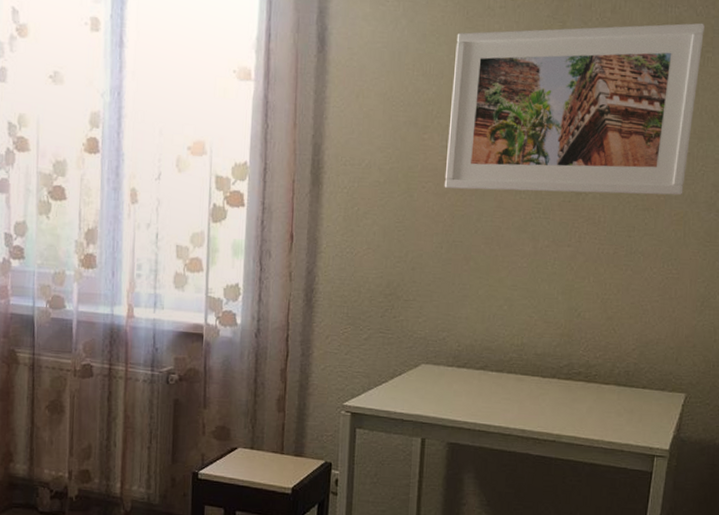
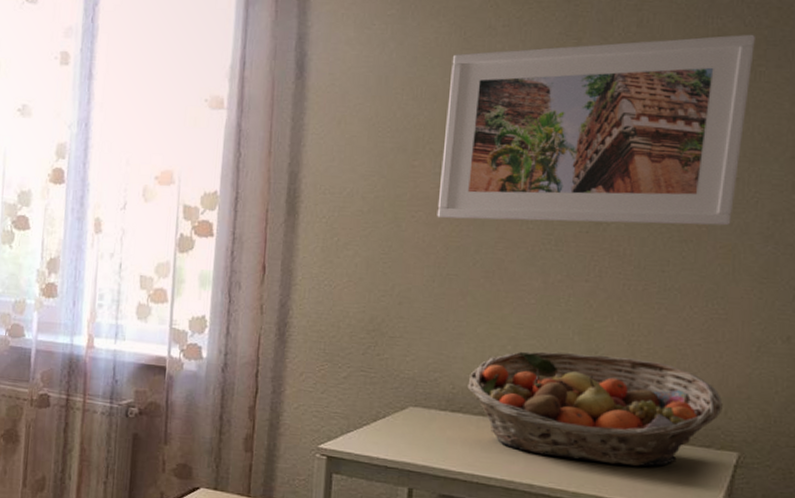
fruit basket: none [471,310,674,410] -> present [467,351,723,467]

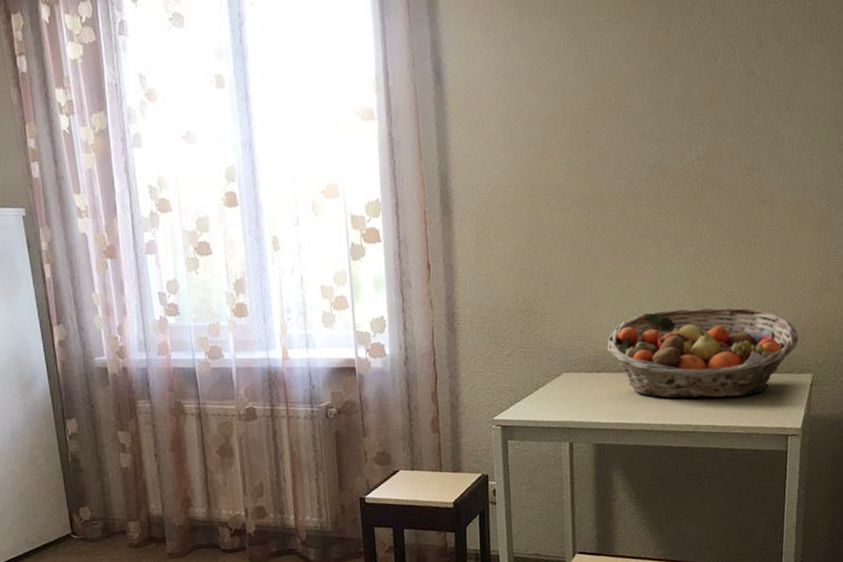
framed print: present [437,34,755,226] -> none [566,15,802,204]

